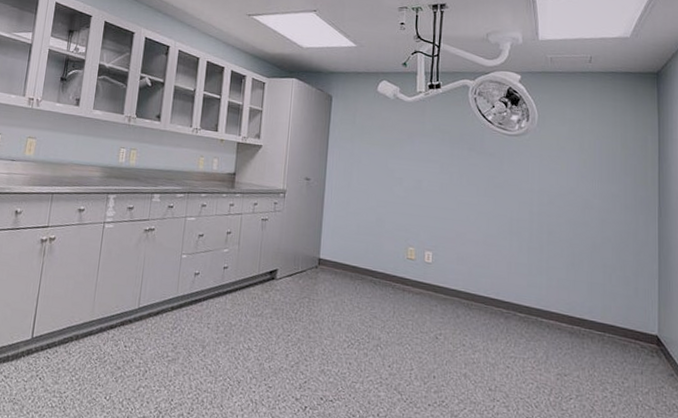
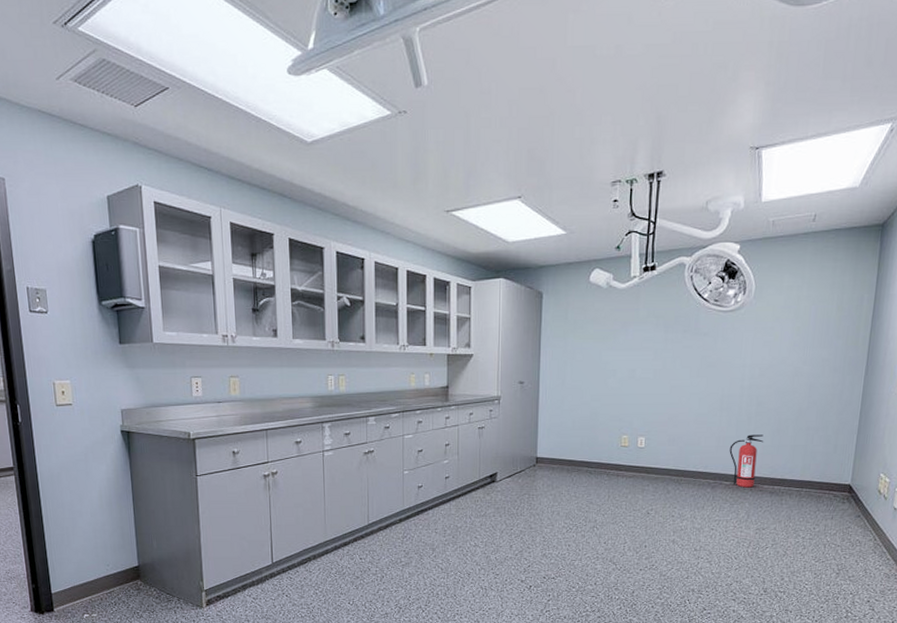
fire extinguisher: none [522,264,559,324] -> present [729,434,764,488]

